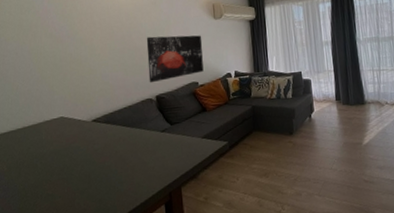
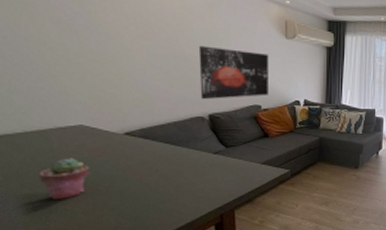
potted succulent: none [31,146,66,185] -> present [39,158,90,199]

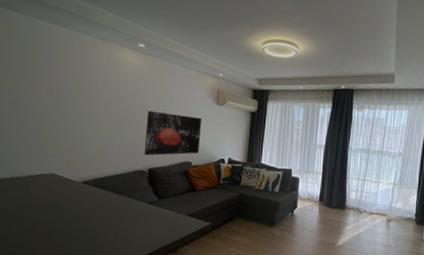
potted succulent: present [39,158,90,199] -> none [15,200,52,236]

